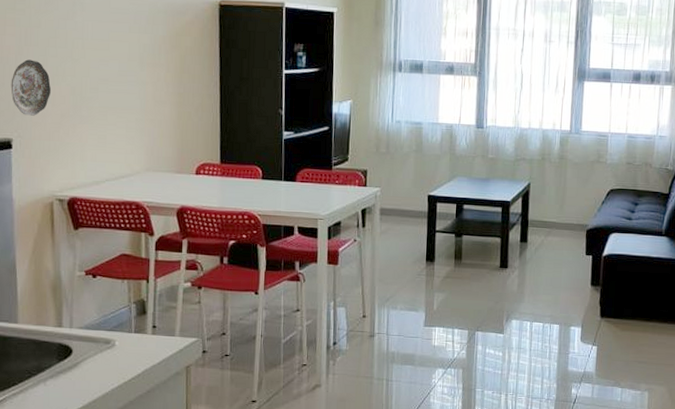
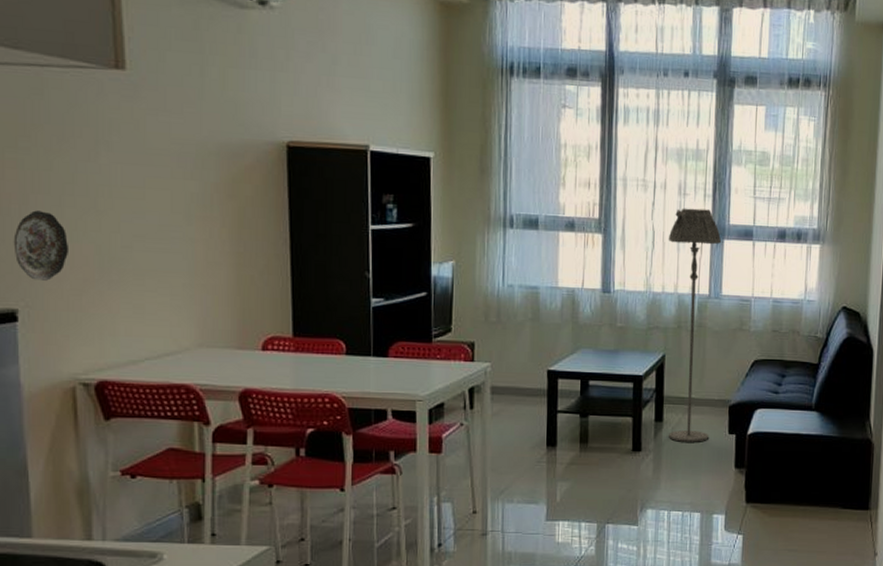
floor lamp: none [532,53,583,262] -> present [668,208,722,442]

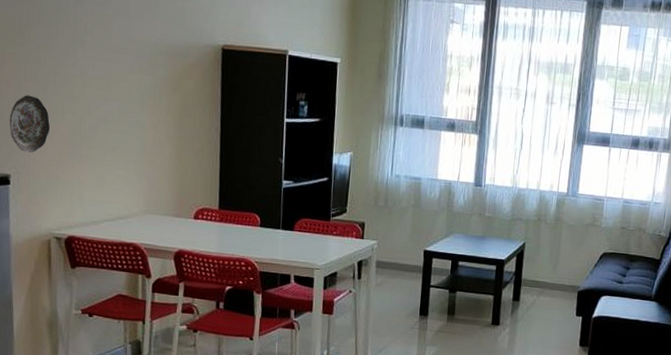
floor lamp: present [668,208,722,442] -> none [524,115,582,321]

